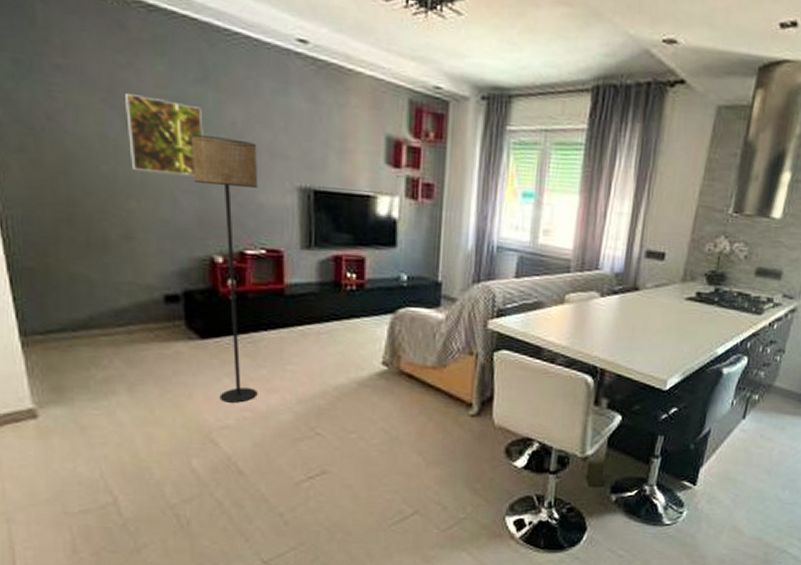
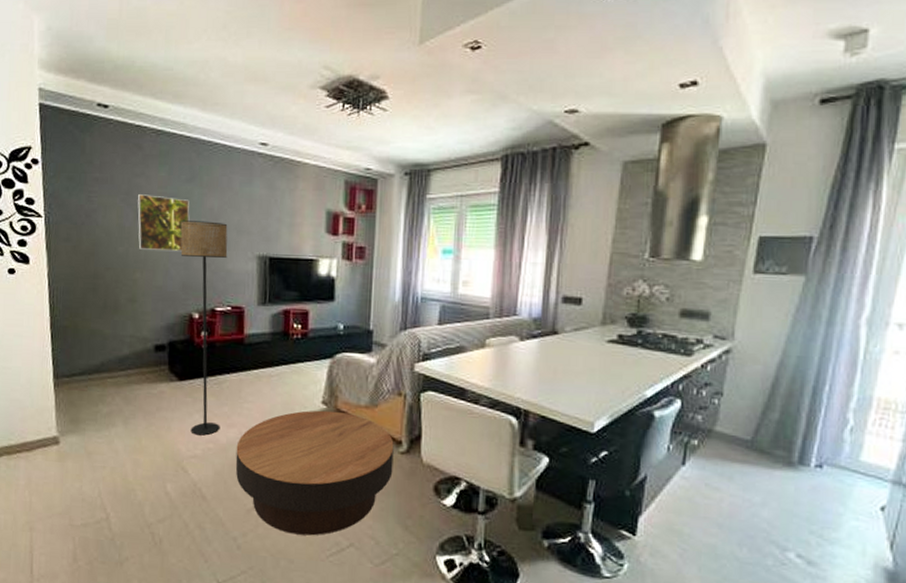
coffee table: none [279,372,464,506] -> present [235,410,394,536]

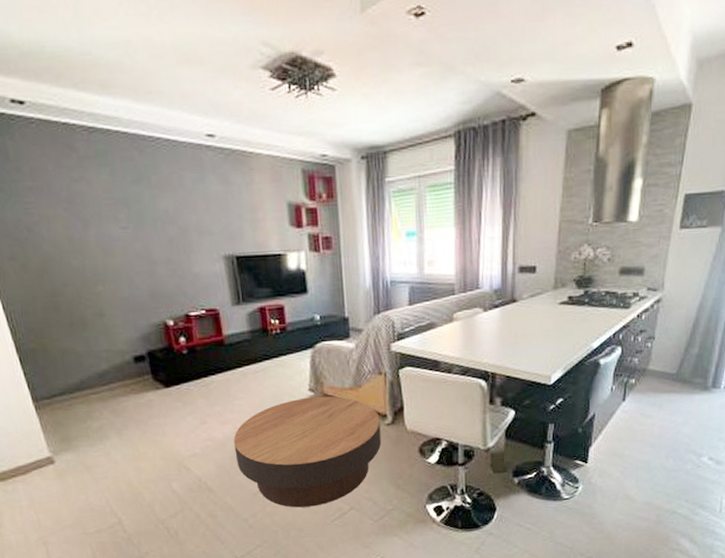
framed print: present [138,194,190,252] -> none [82,201,149,261]
floor lamp: present [180,220,228,436] -> none [135,224,215,436]

